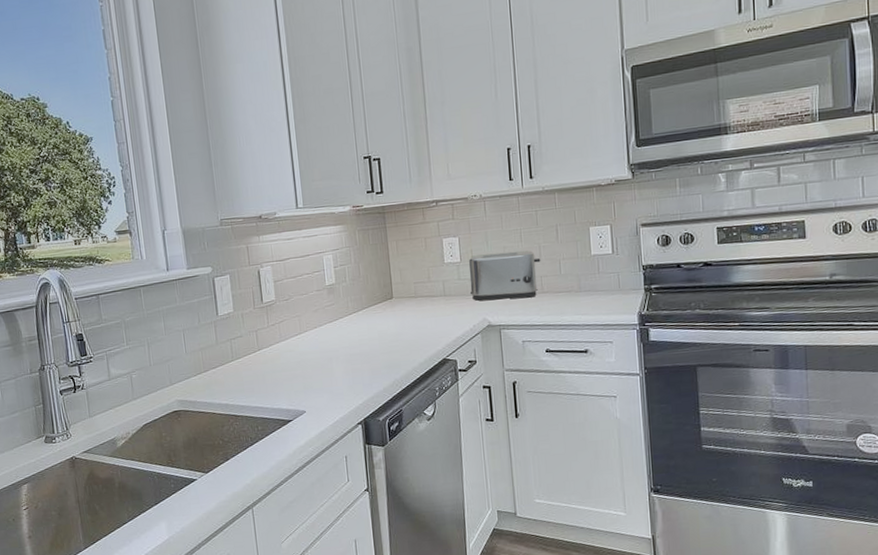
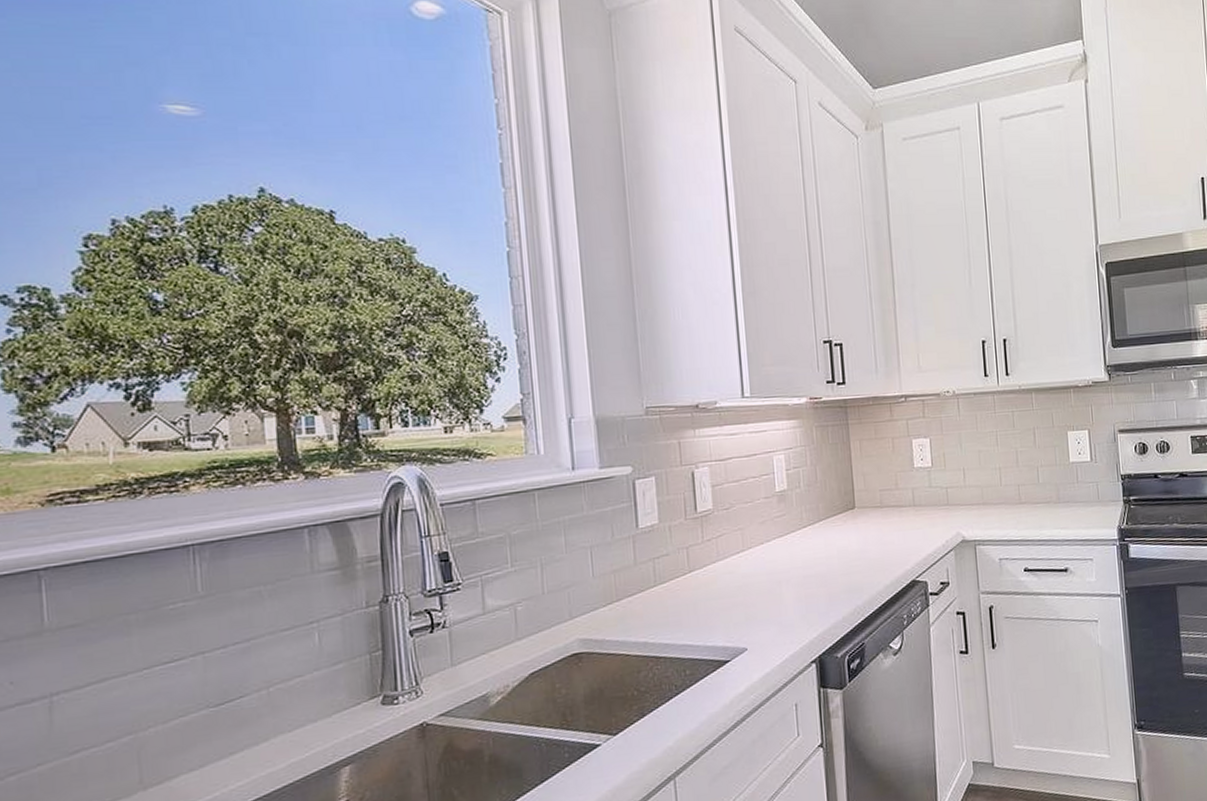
toaster: present [468,251,541,301] -> none [940,456,1018,512]

